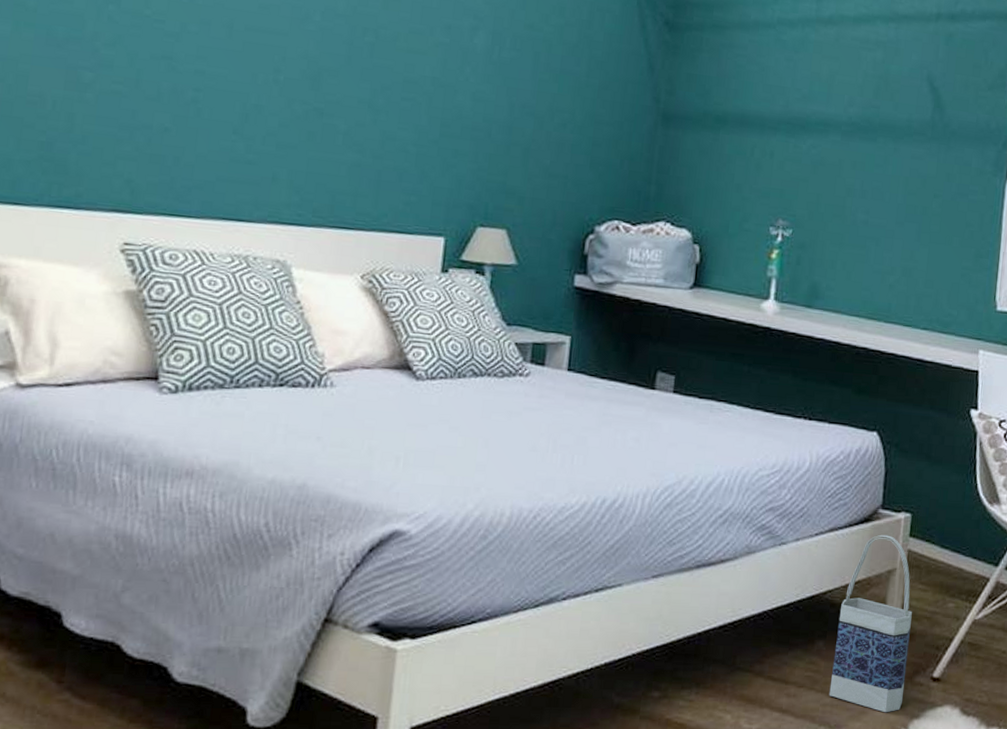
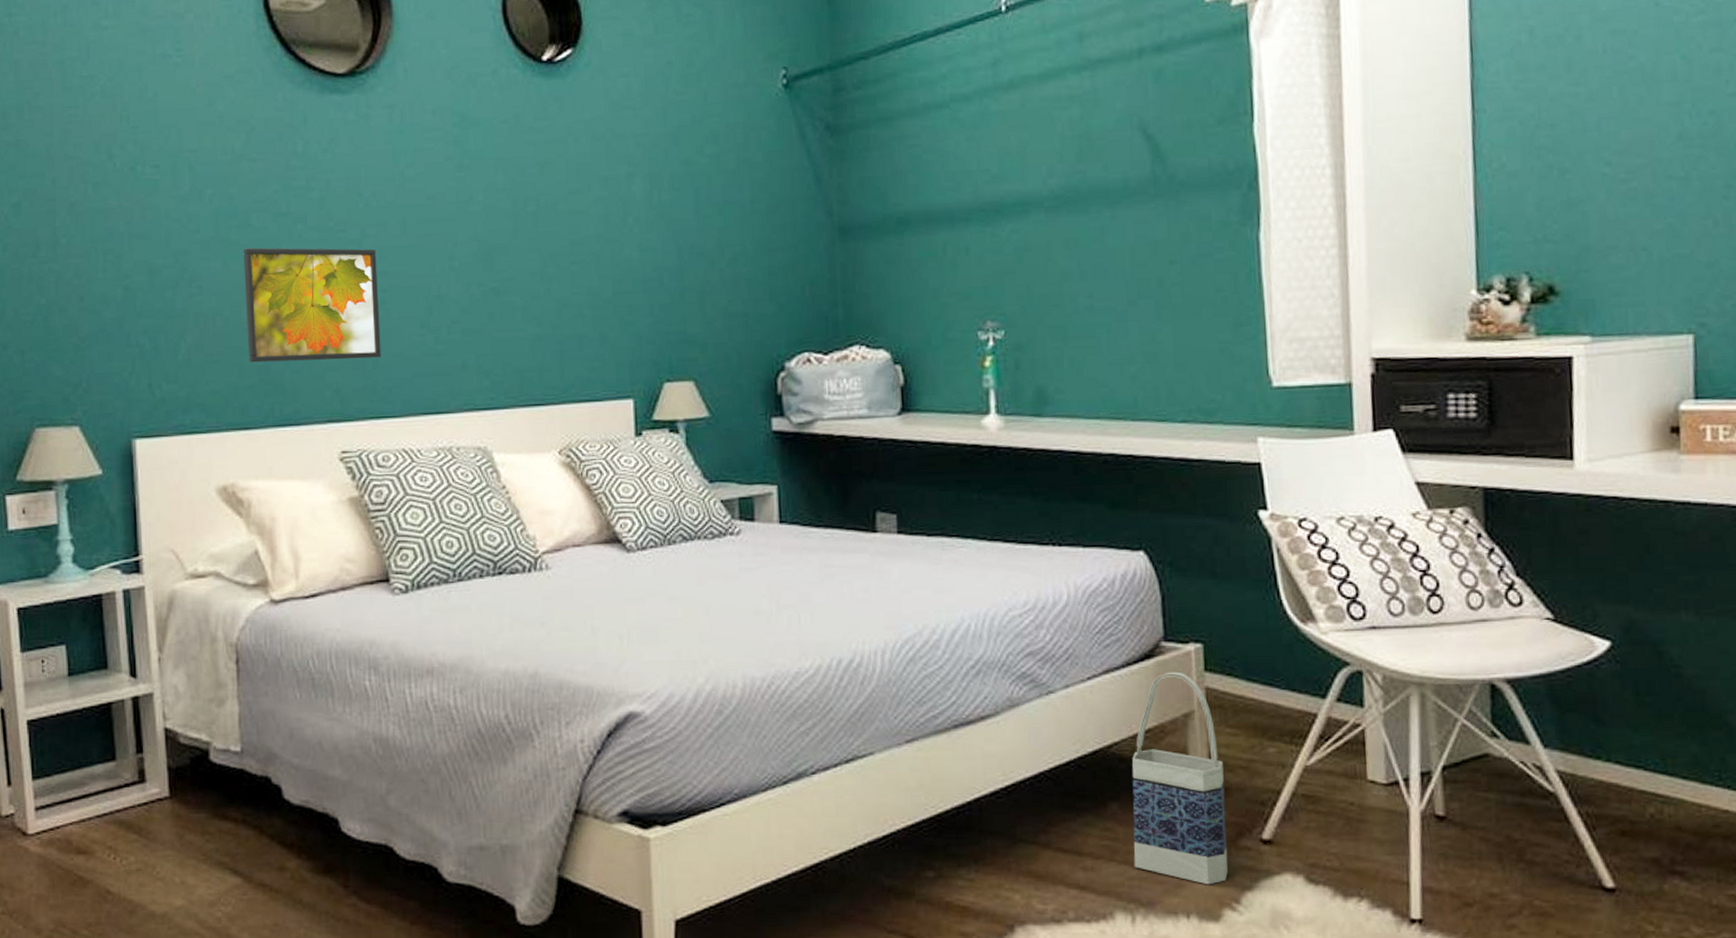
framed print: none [29,17,195,156] -> present [243,247,381,363]

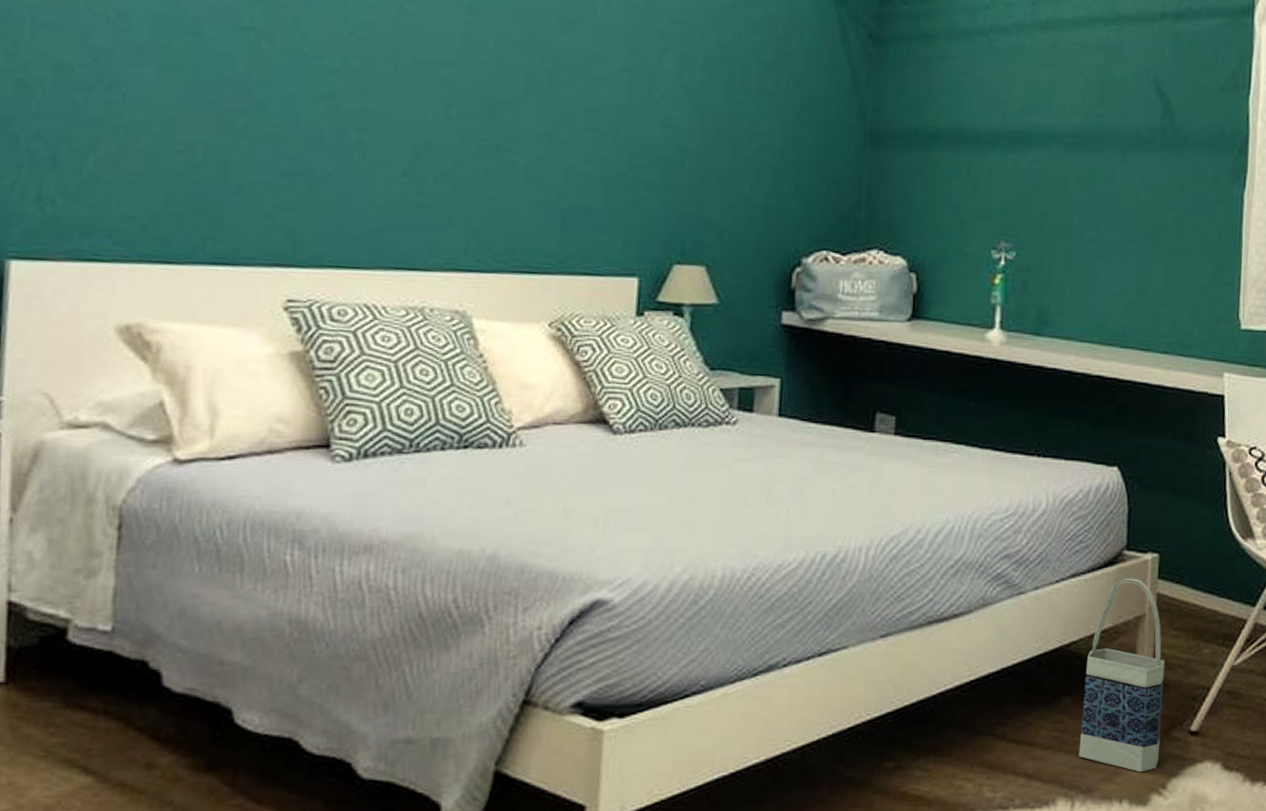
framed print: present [243,247,381,363] -> none [179,59,358,202]

